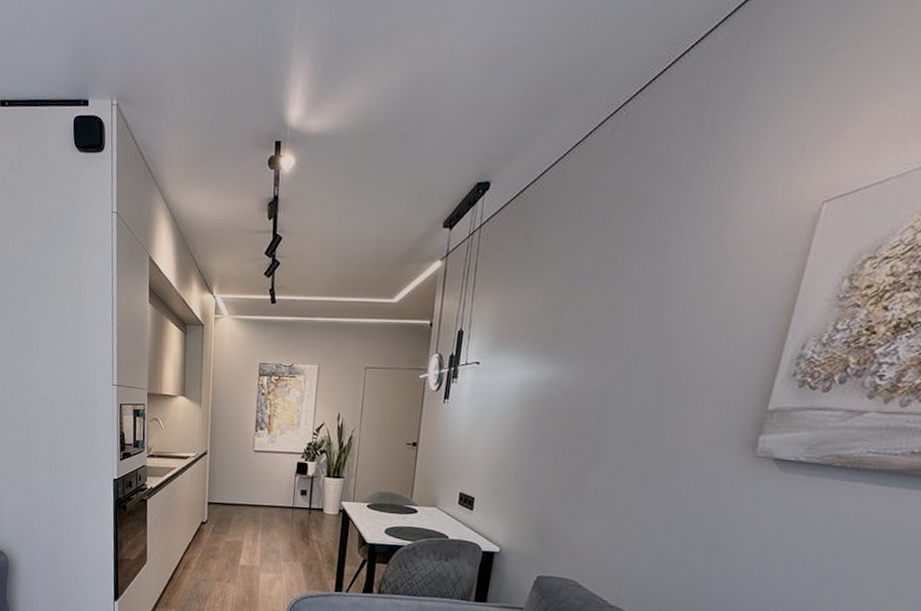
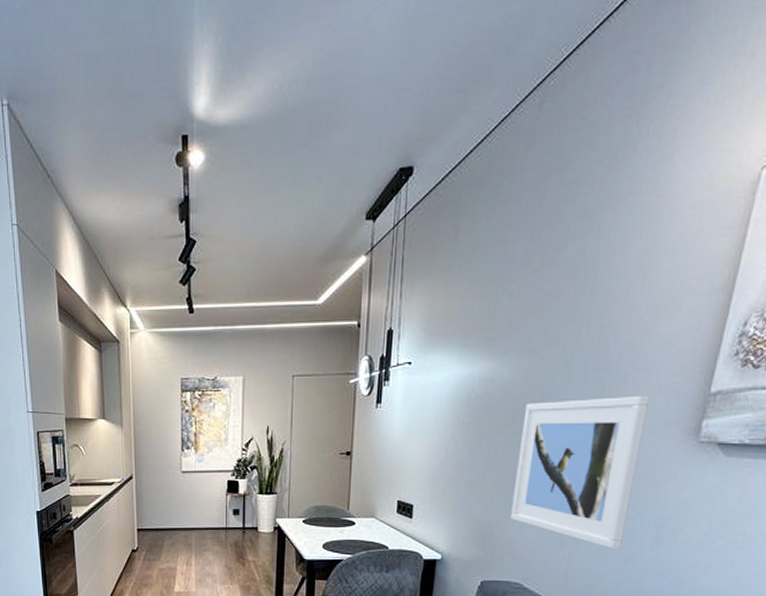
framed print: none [568,408,708,555] -> present [510,395,649,550]

